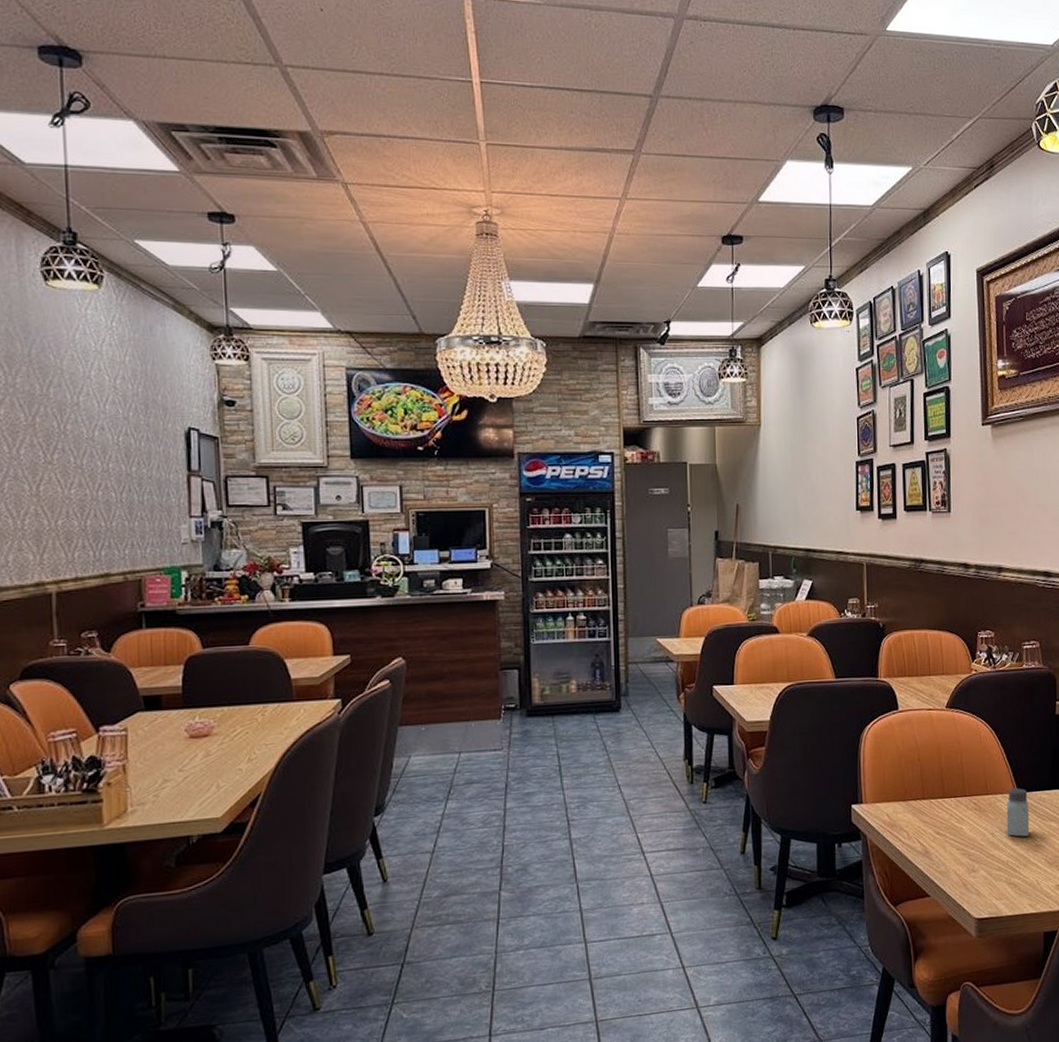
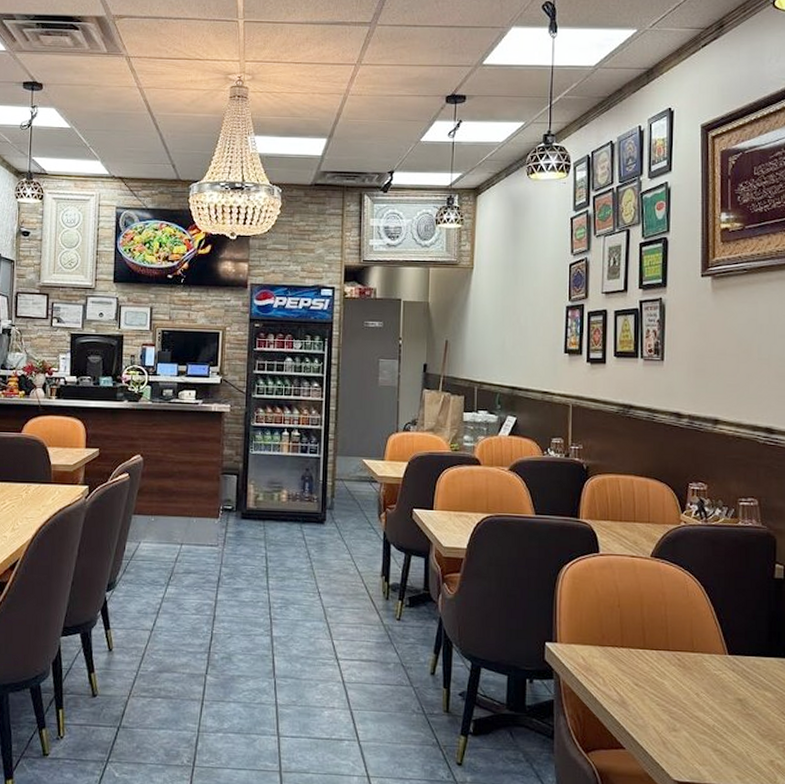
saltshaker: present [1006,788,1030,837] -> none [714,650,740,703]

